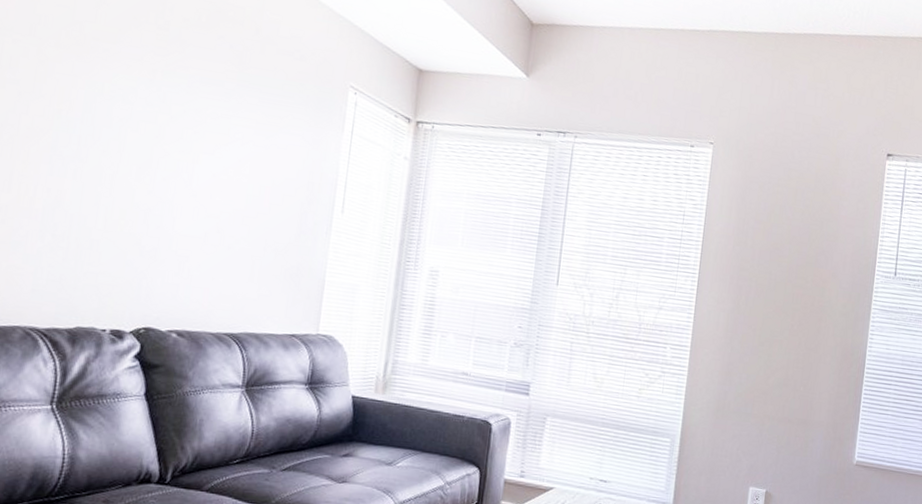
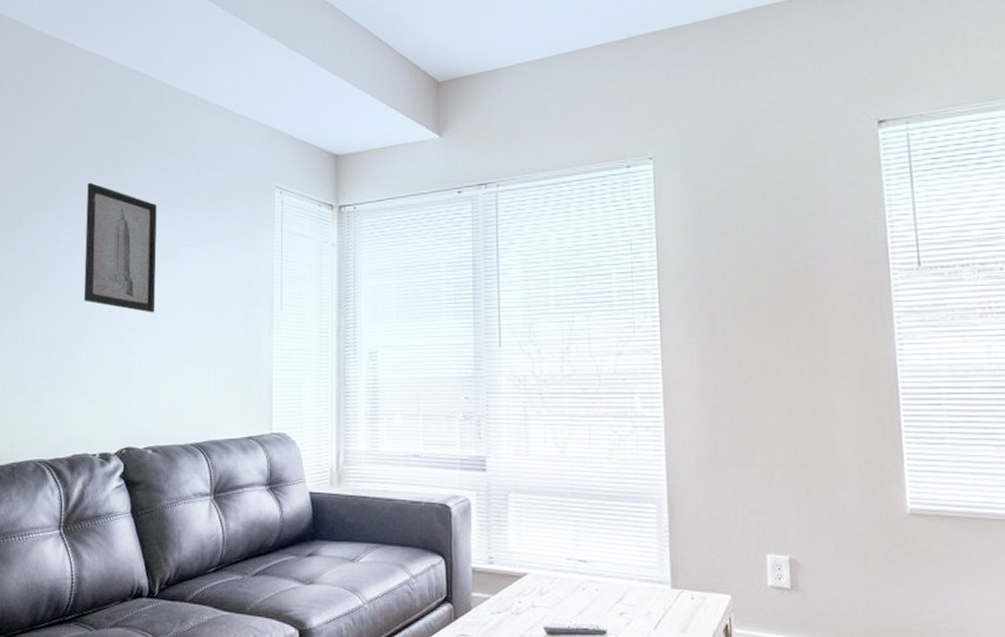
wall art: none [104,29,209,190] -> present [83,182,157,313]

